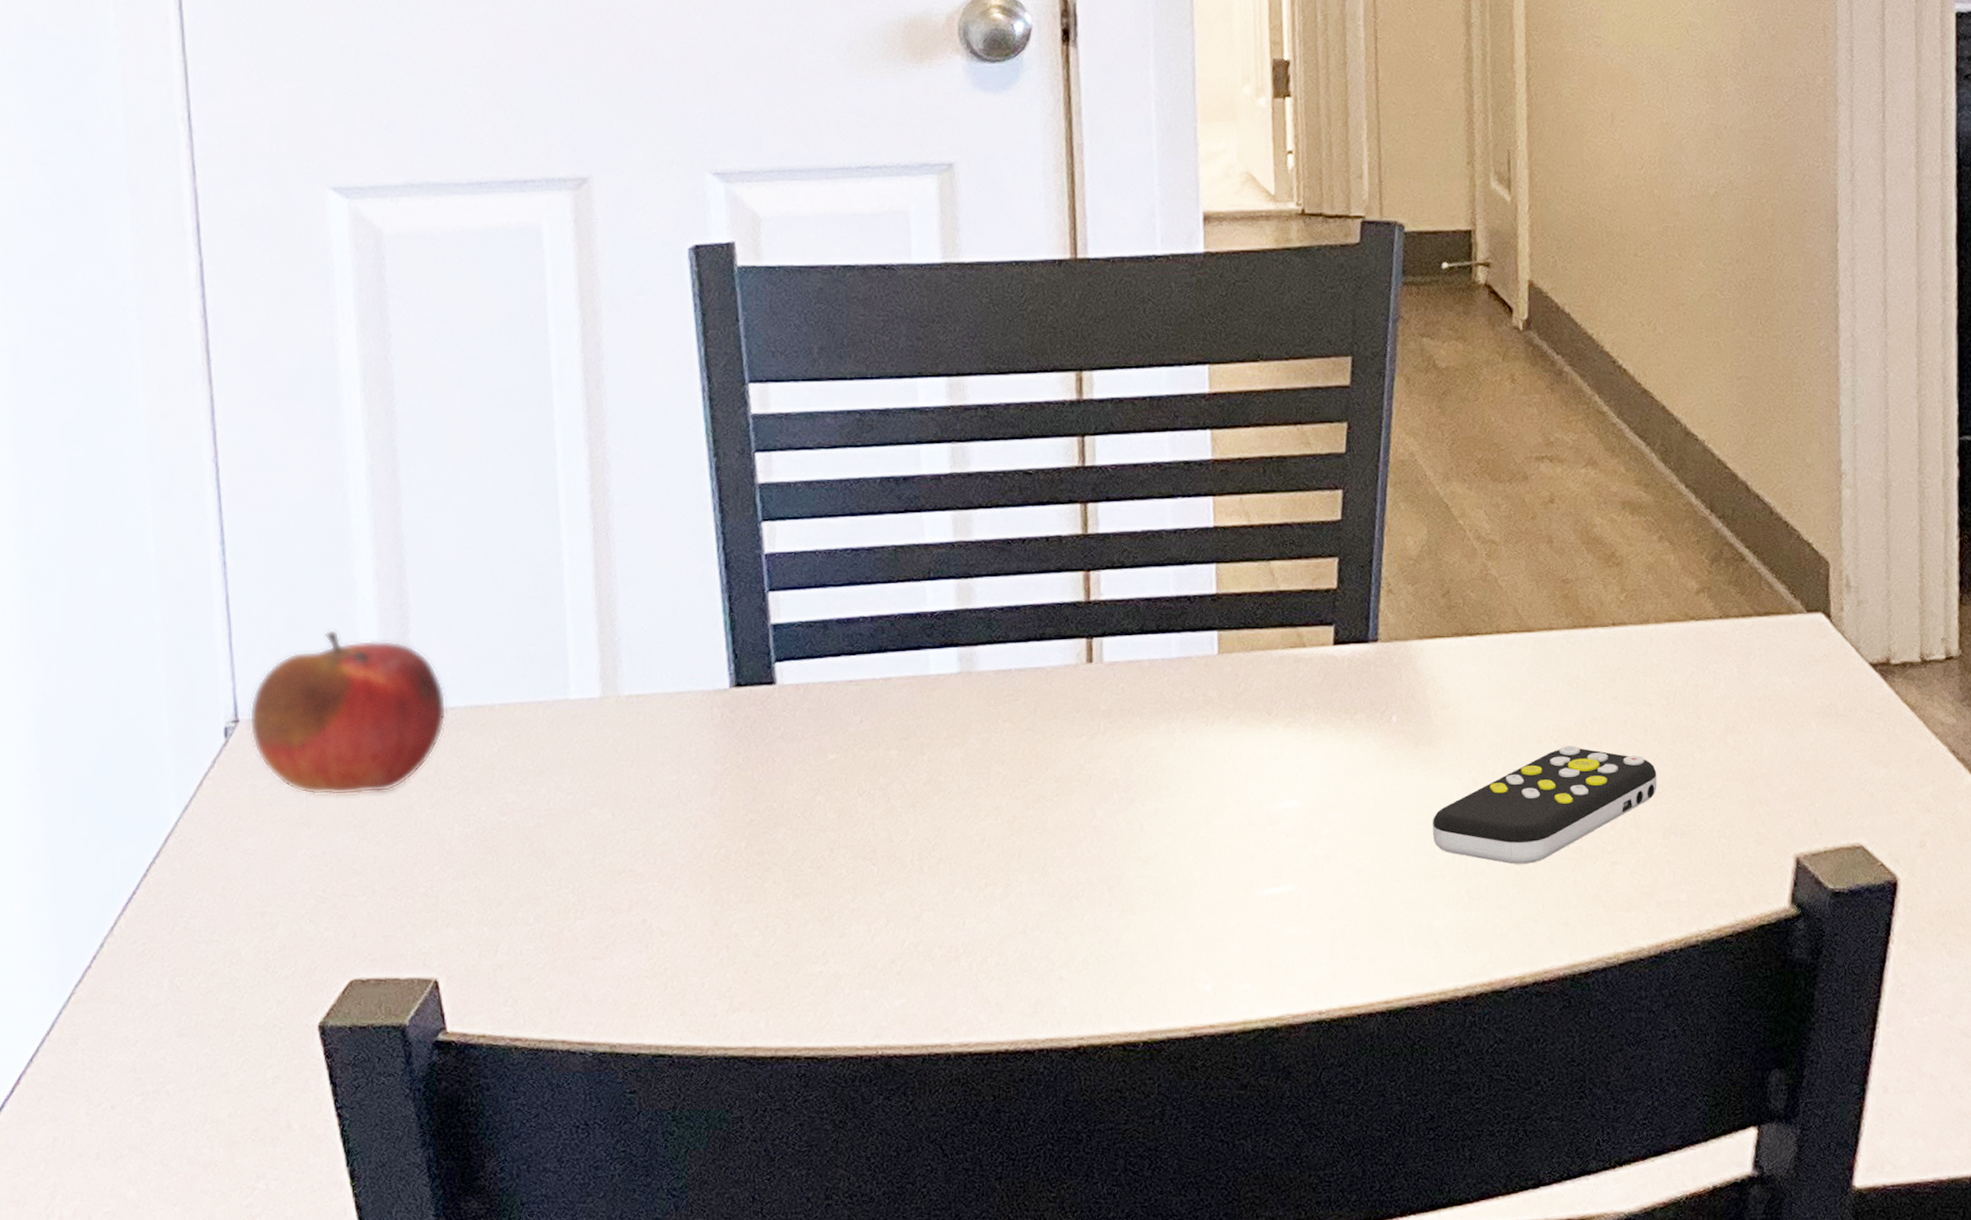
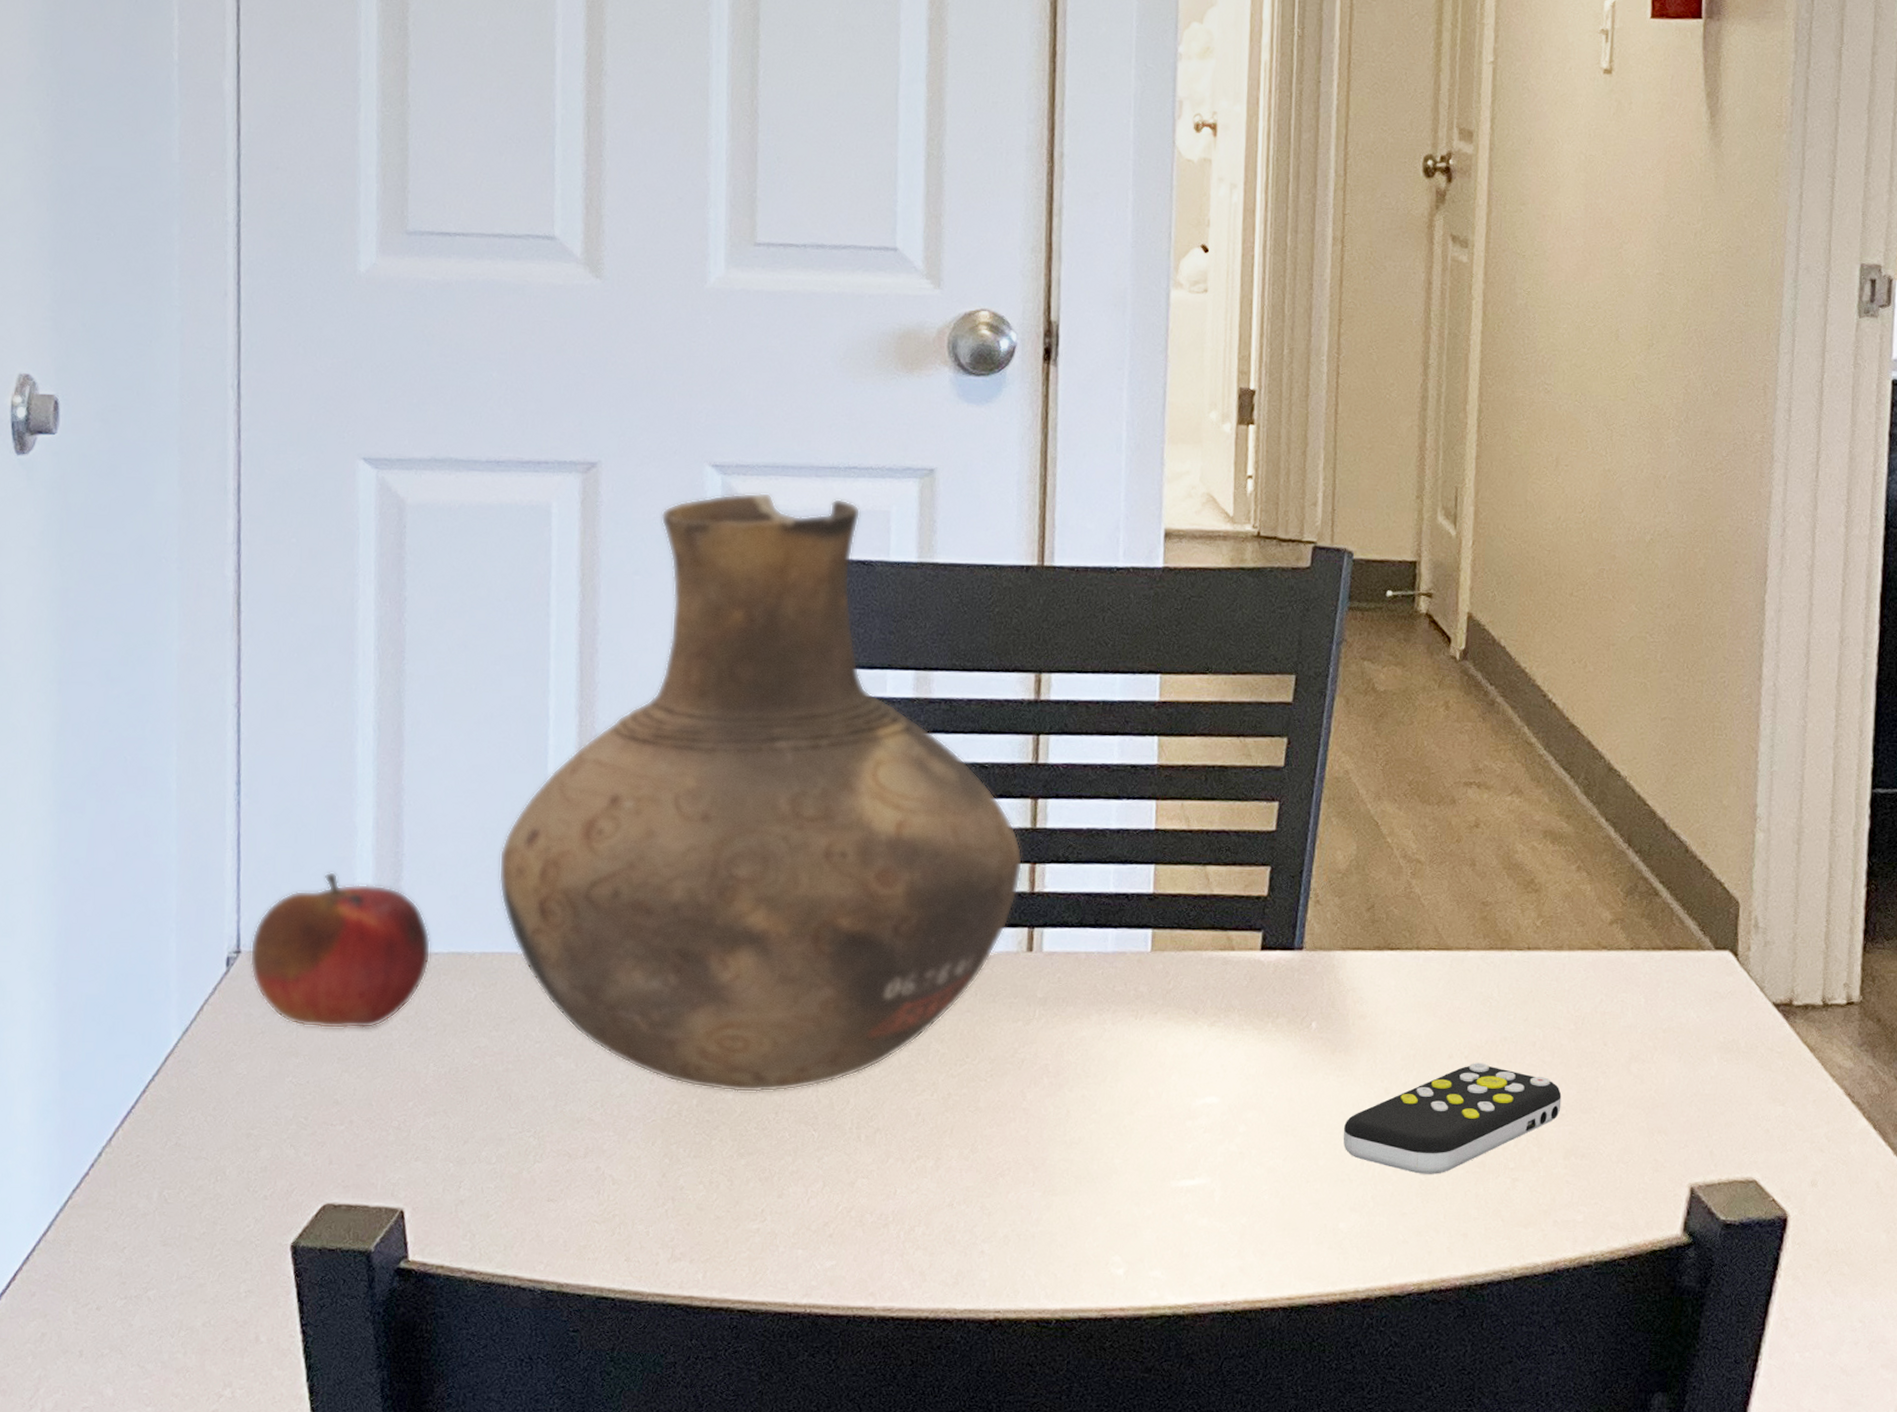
vase: none [513,198,1076,832] -> present [498,492,1023,1093]

